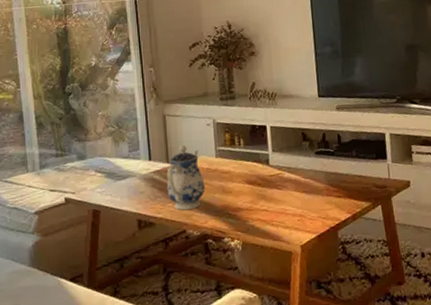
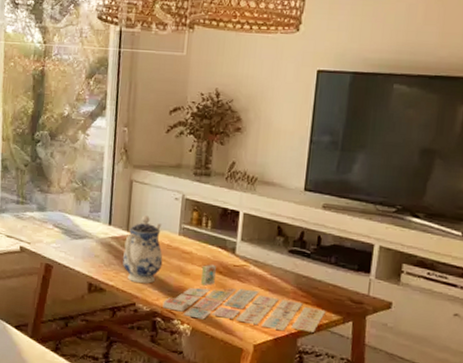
board game: none [211,178,357,233] -> present [162,264,326,332]

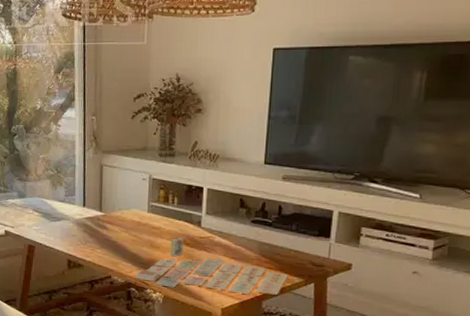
teapot: present [123,215,163,283] -> none [98,196,134,258]

